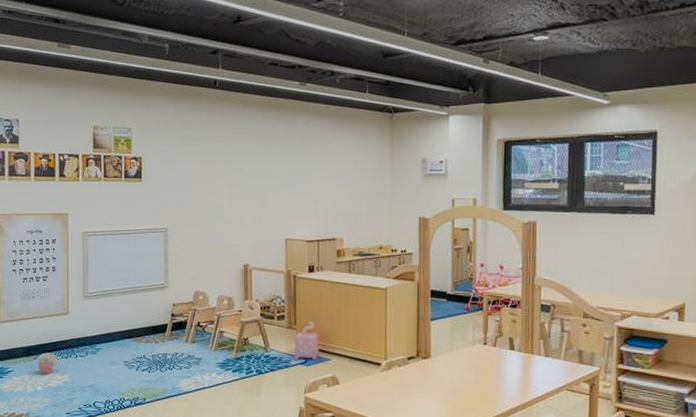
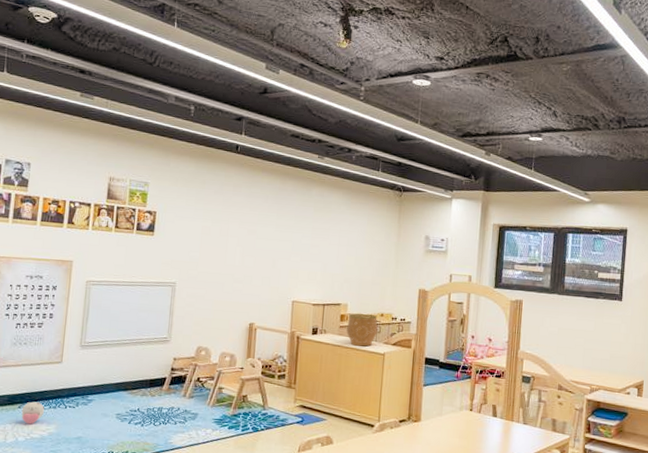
toy box: present [294,321,320,360] -> none [291,381,318,419]
basket: none [344,247,377,282] -> present [346,313,378,347]

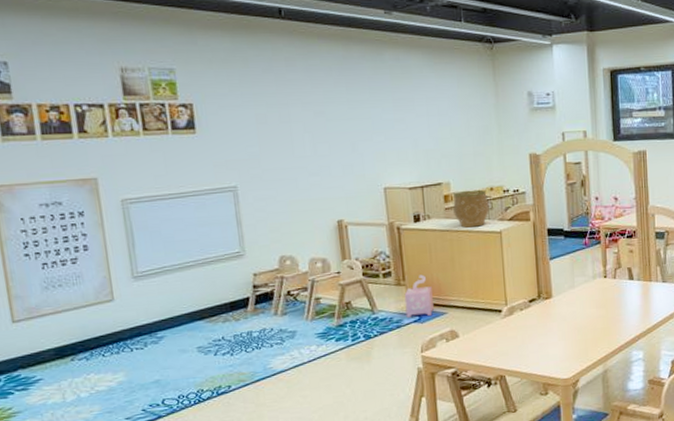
plush toy: present [21,401,45,425] -> none [76,350,106,377]
toy box: none [291,381,318,419] -> present [404,274,435,318]

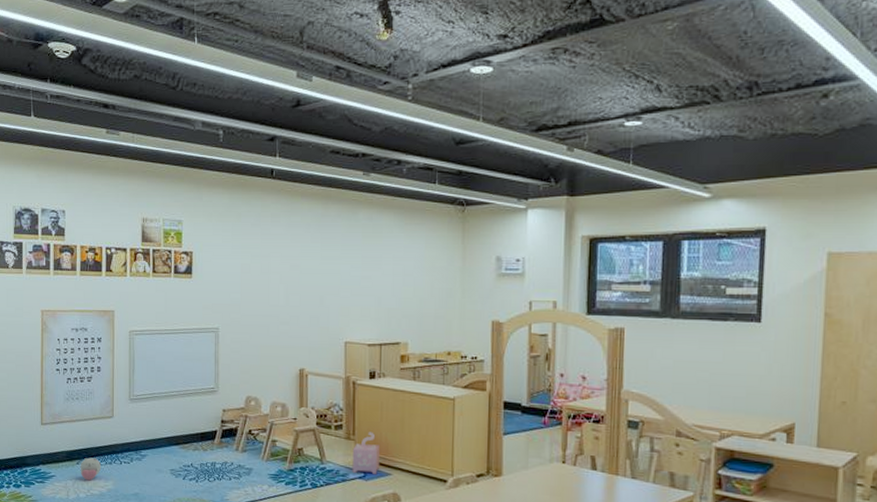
plush toy: none [76,350,106,377] -> present [80,457,102,481]
basket: present [452,190,489,228] -> none [408,352,445,391]

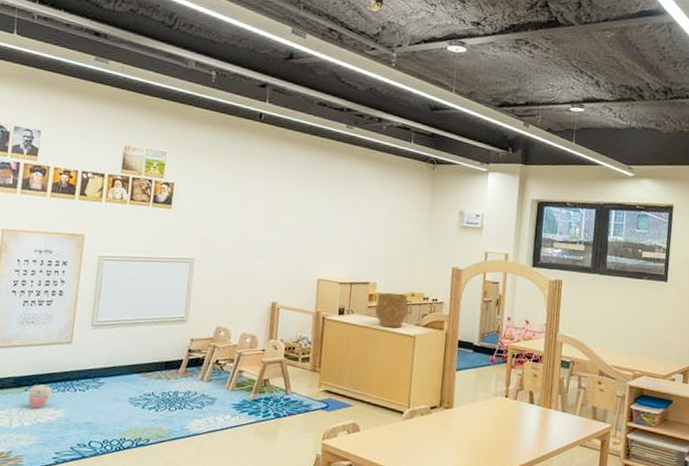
toy box: present [352,431,381,474] -> none [315,364,344,405]
basket: none [408,352,445,391] -> present [375,292,408,328]

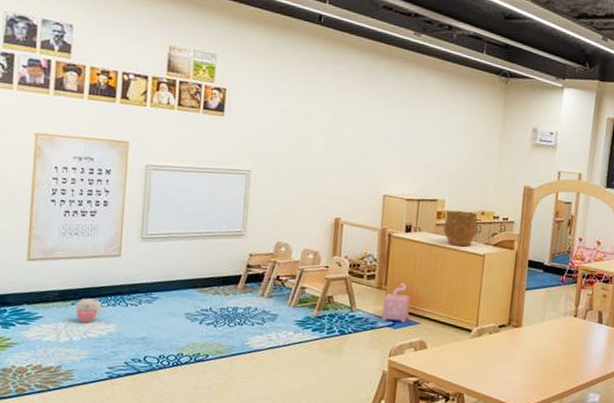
toy box: none [315,364,344,405] -> present [381,282,411,323]

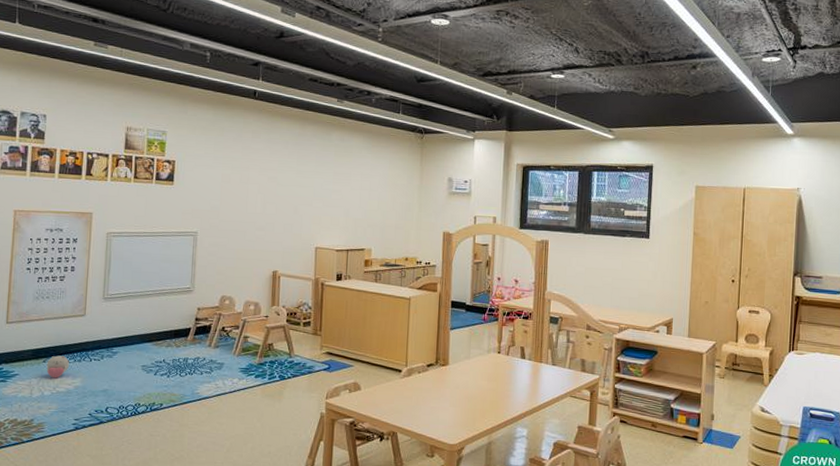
toy box: present [381,282,411,323] -> none [318,328,344,366]
basket: present [443,210,478,247] -> none [371,258,403,292]

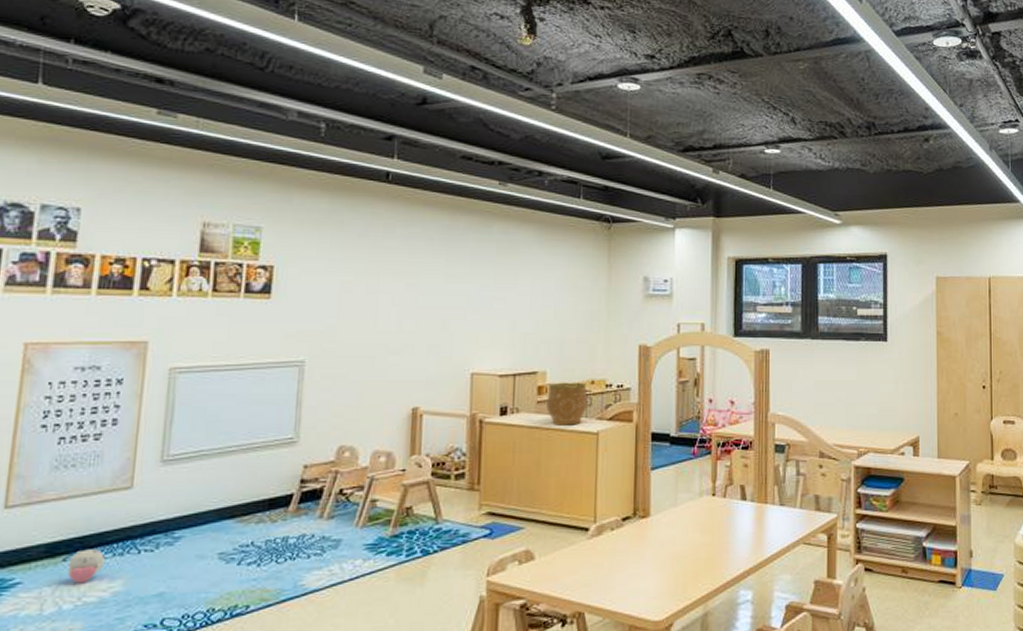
basket: none [371,258,403,292] -> present [546,382,588,425]

